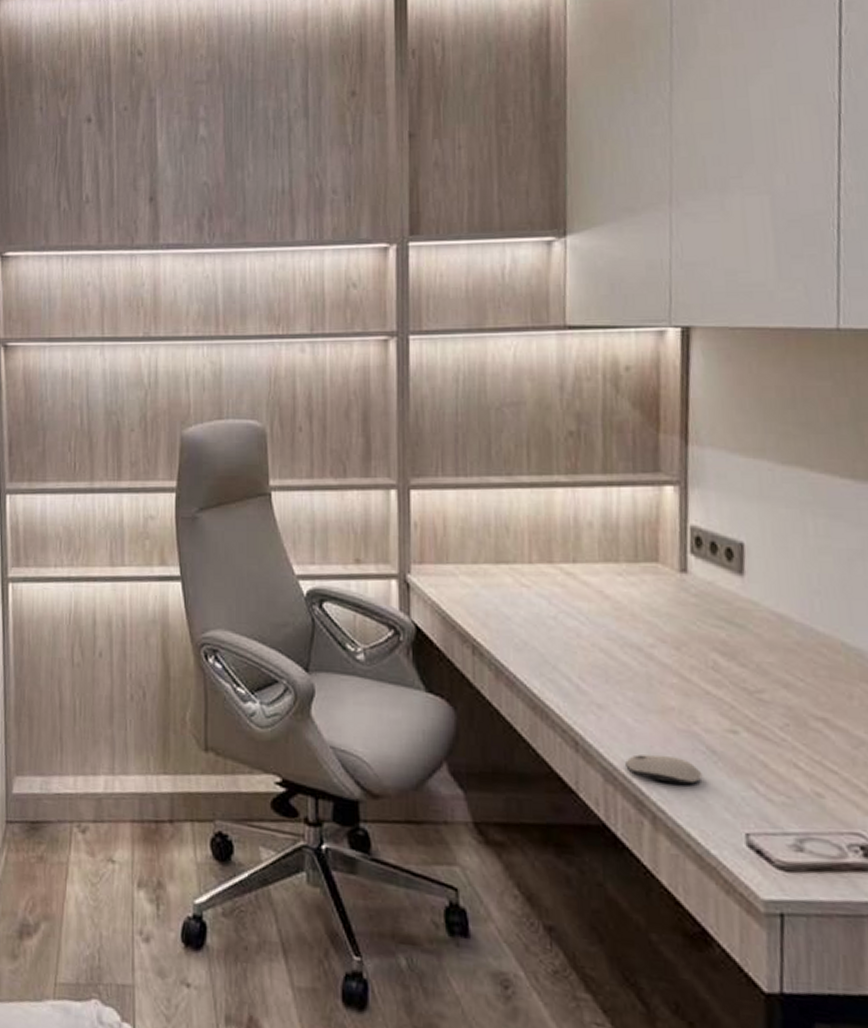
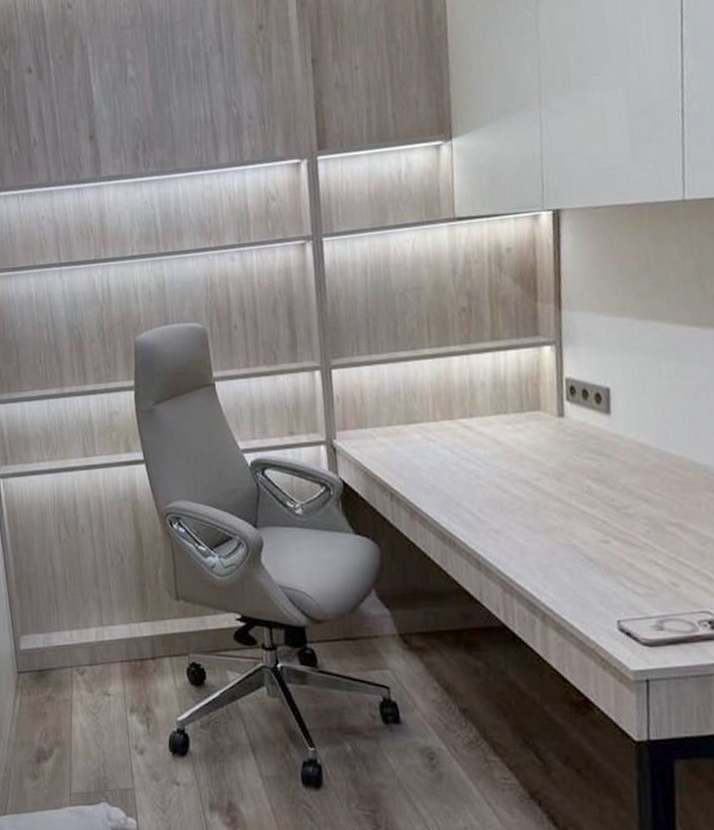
computer mouse: present [625,754,703,785] -> none [519,565,582,587]

